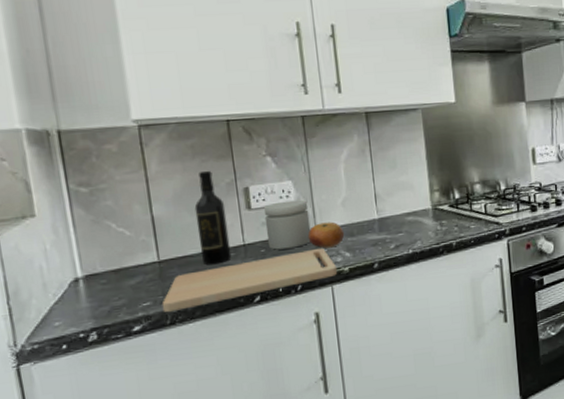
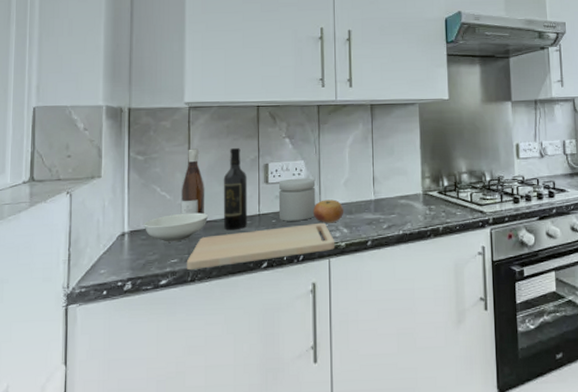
bowl: none [101,248,183,285] -> present [144,212,209,242]
bottle: none [143,175,176,252] -> present [182,149,204,215]

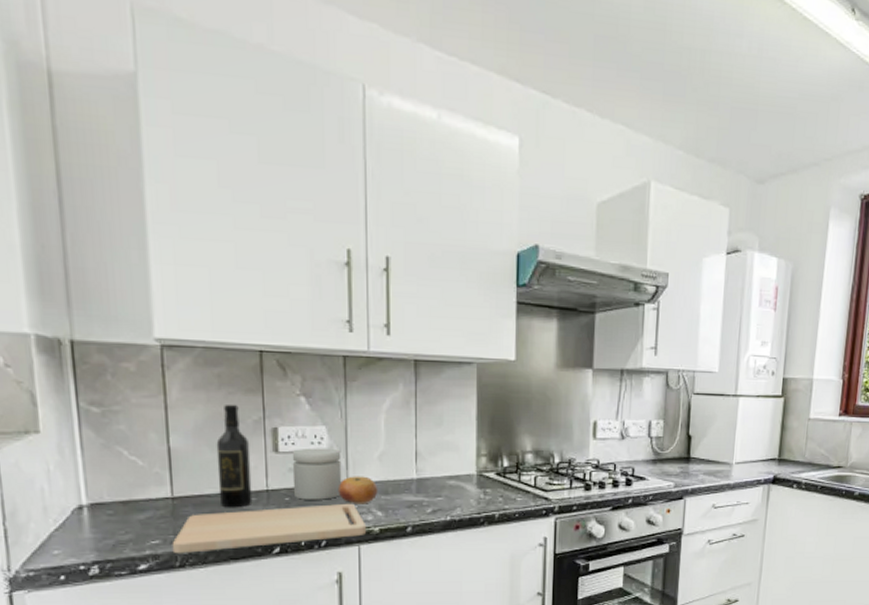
bowl: present [144,212,209,242] -> none [108,484,199,520]
bottle: present [182,149,204,215] -> none [159,402,192,487]

